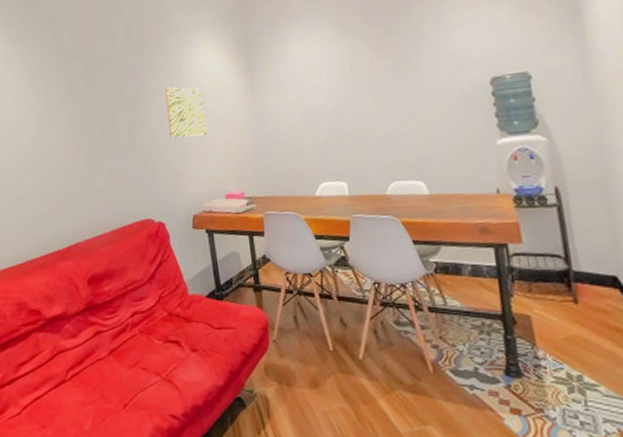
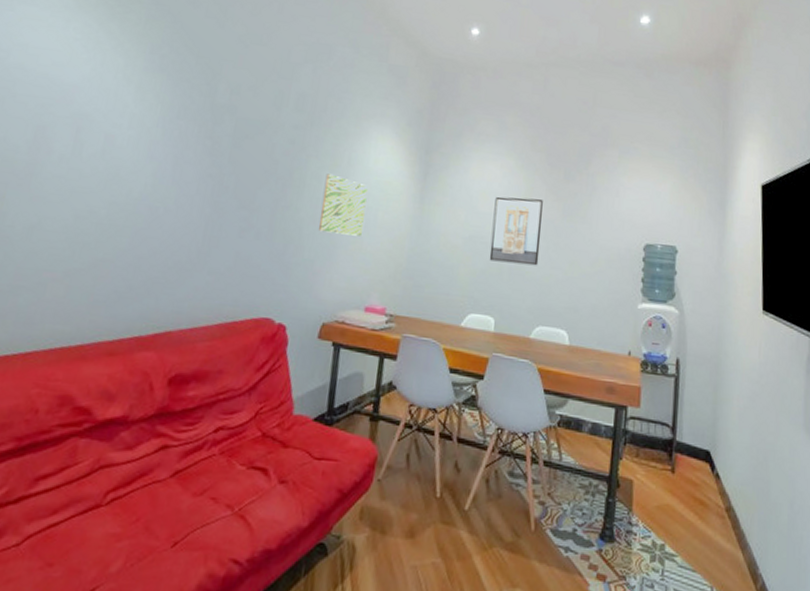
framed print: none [321,61,379,130] -> present [489,196,543,266]

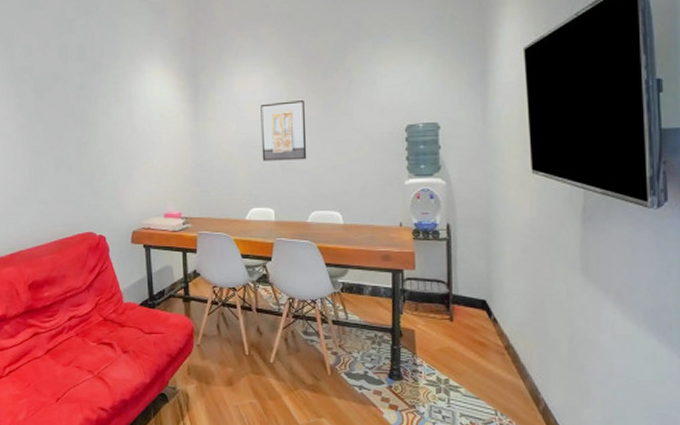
wall art: present [319,173,368,236] -> none [113,109,151,158]

